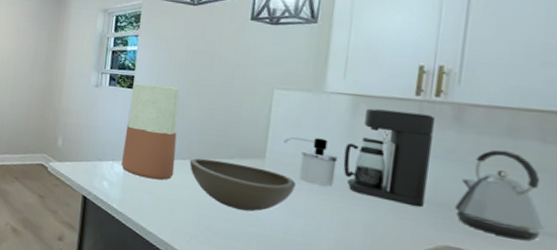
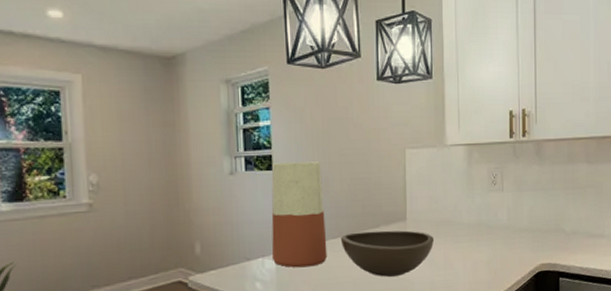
soap dispenser: present [283,136,339,187] -> none [419,191,463,235]
coffee maker: present [343,108,435,208] -> none [467,154,525,237]
kettle: present [454,149,545,241] -> none [544,174,595,246]

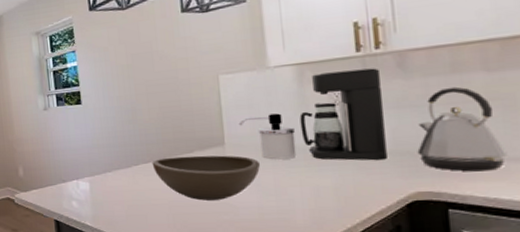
vase: present [271,161,327,268] -> none [81,93,140,190]
soap dispenser: none [419,191,463,235] -> present [238,113,297,160]
coffee maker: none [467,154,525,237] -> present [299,68,387,161]
kettle: none [544,174,595,246] -> present [417,86,508,172]

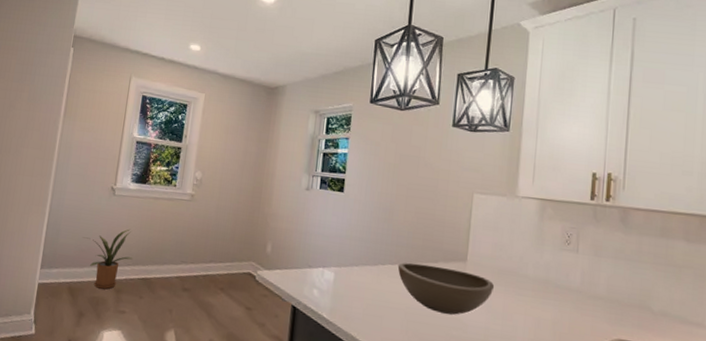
soap dispenser: present [238,113,297,160] -> none [482,239,530,287]
coffee maker: present [299,68,387,161] -> none [534,212,606,305]
kettle: present [417,86,508,172] -> none [624,249,692,331]

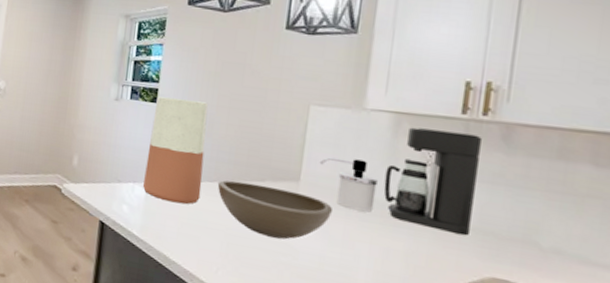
vase: none [332,186,389,286] -> present [143,96,209,204]
soap dispenser: none [482,239,530,287] -> present [319,157,379,213]
coffee maker: none [534,212,606,305] -> present [383,127,482,236]

